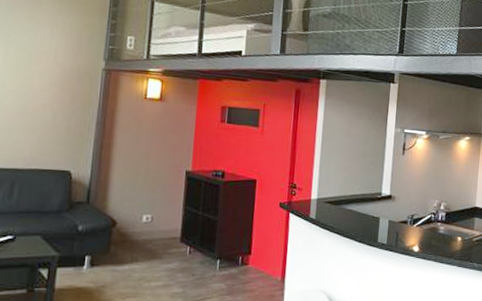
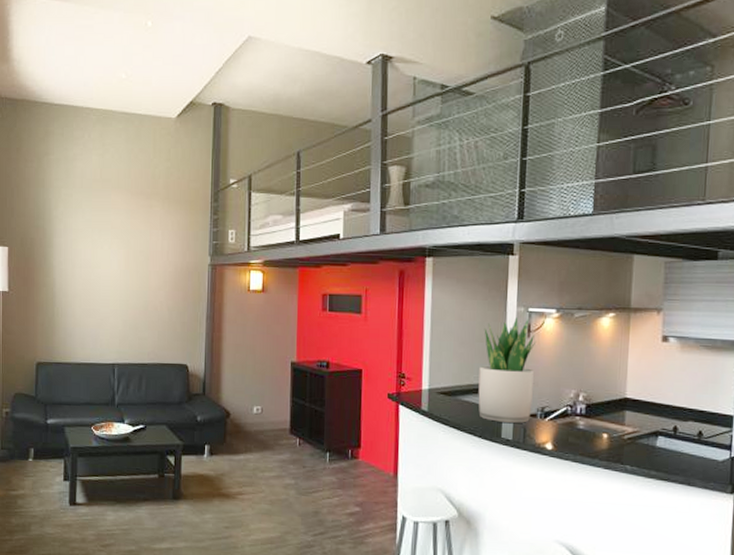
planter: none [359,137,410,230] -> present [478,317,537,424]

